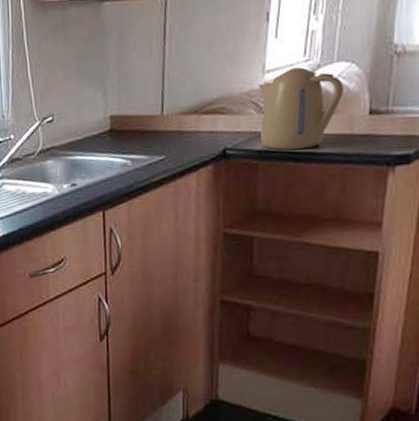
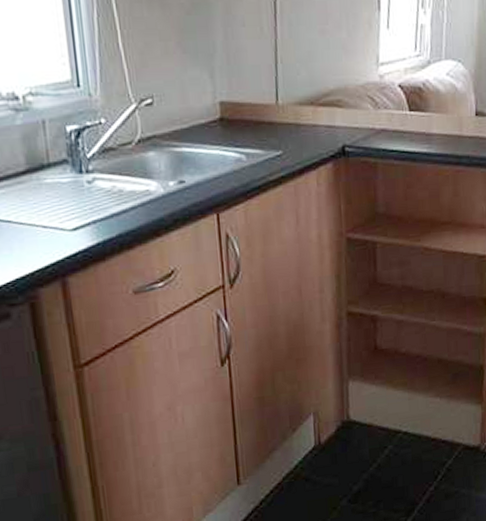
kettle: present [259,66,344,150] -> none [374,61,453,150]

